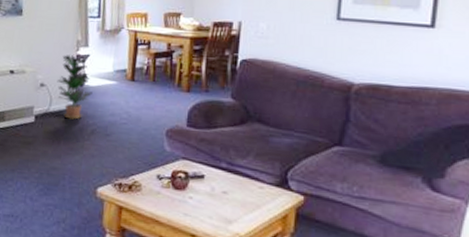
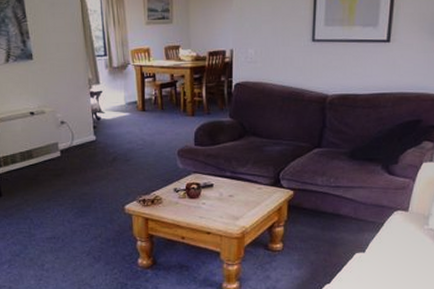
potted plant: present [57,55,93,120] -> none [75,93,109,150]

